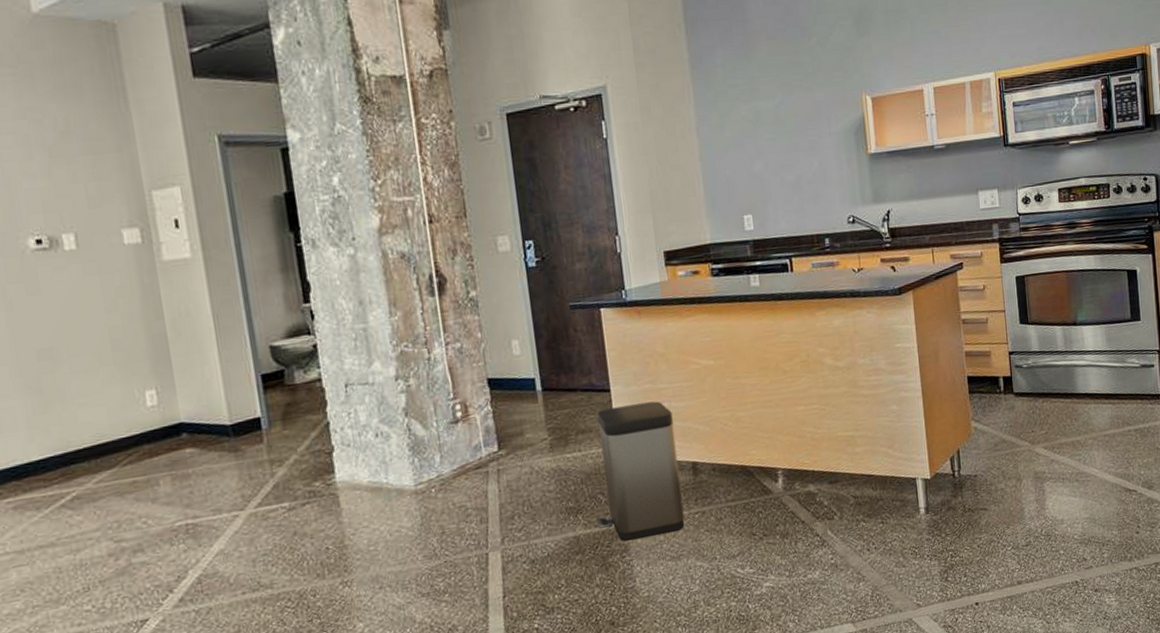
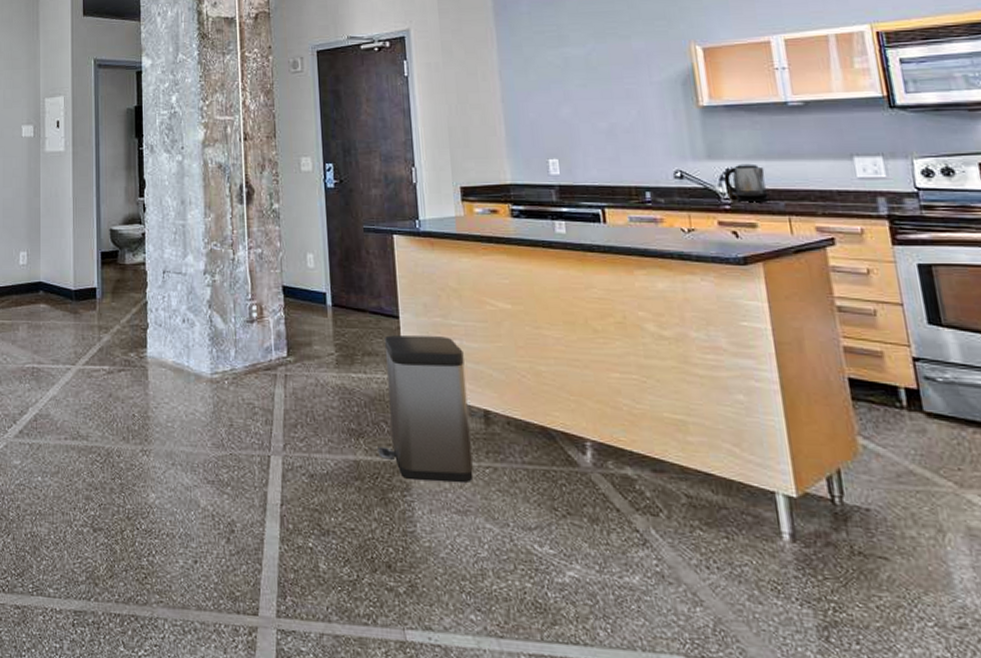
kettle: none [885,204,918,240] -> present [723,163,769,203]

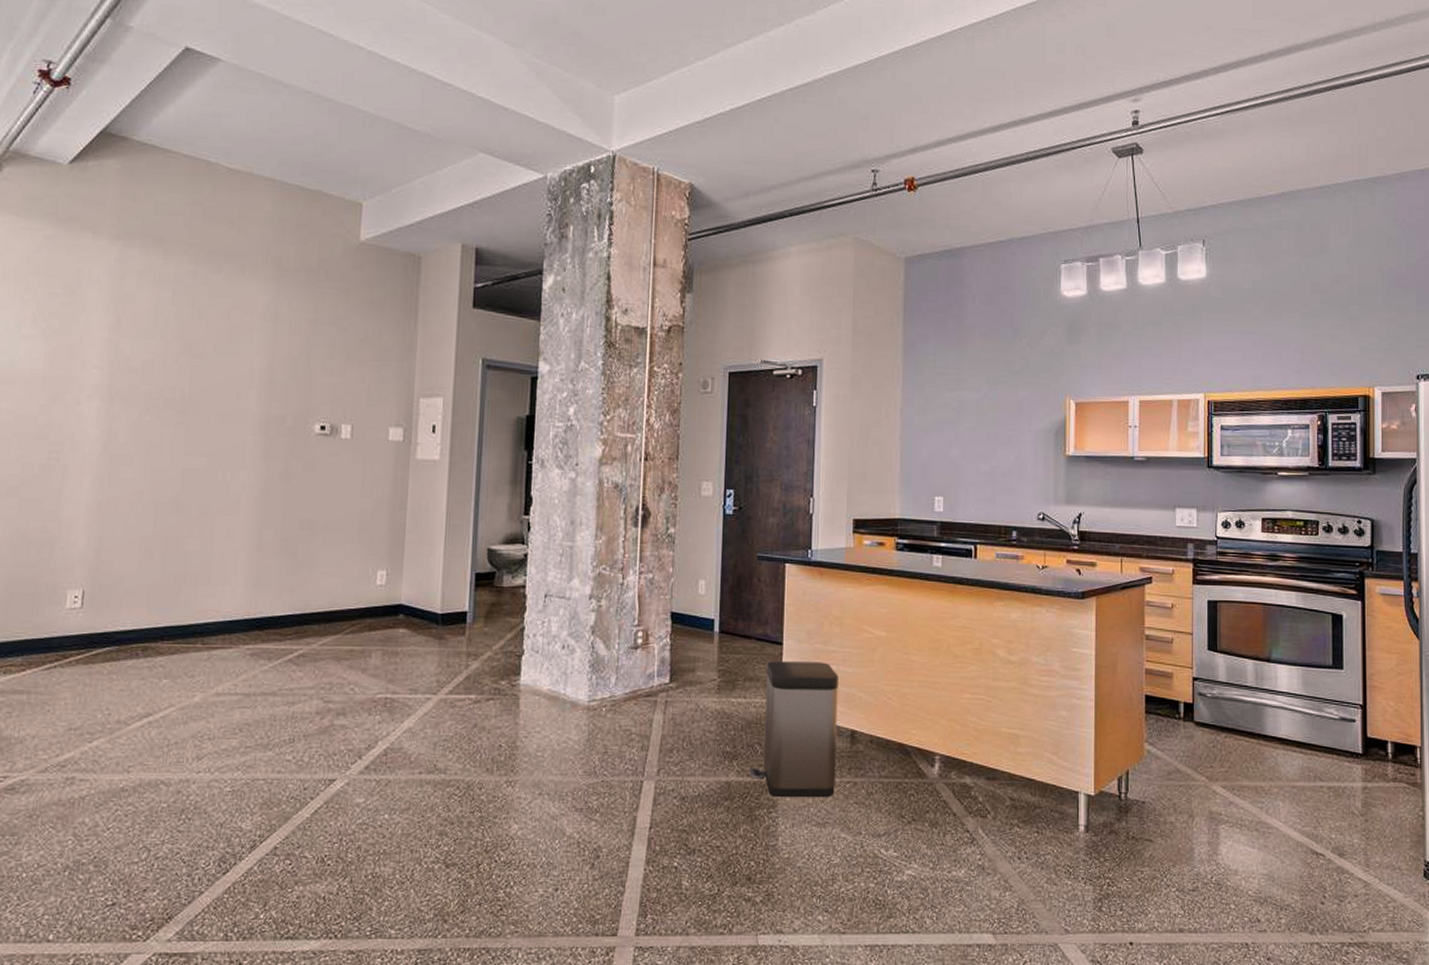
kettle: present [723,163,769,203] -> none [1076,509,1108,545]

